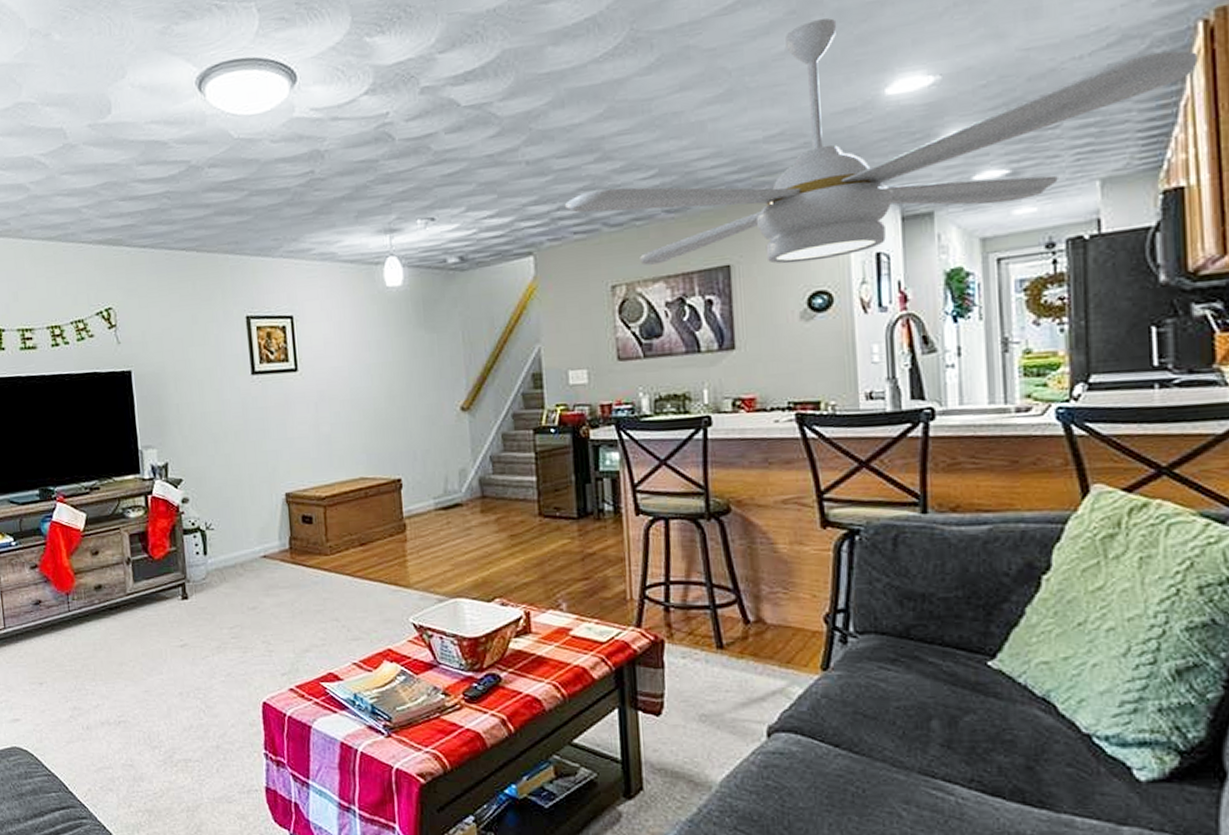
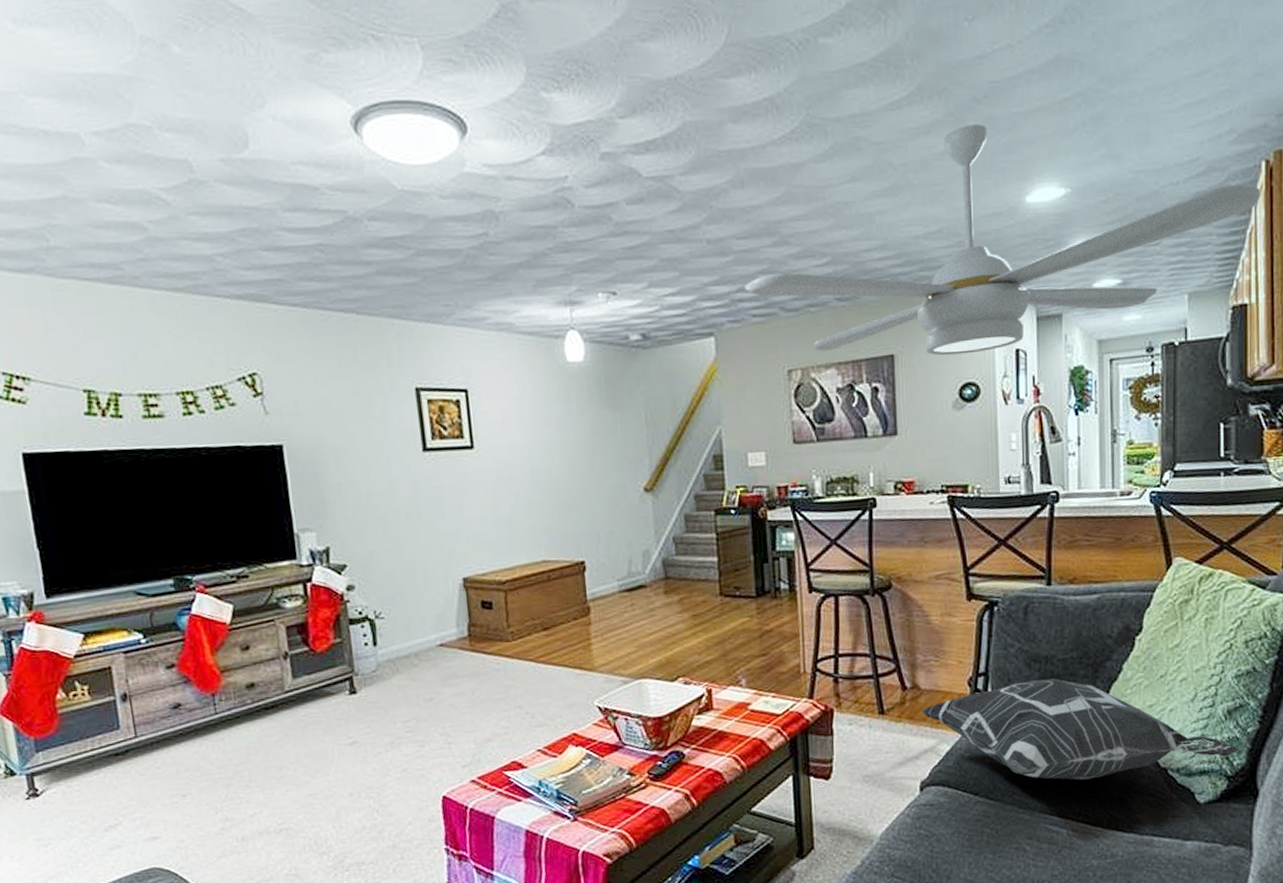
decorative pillow: none [766,620,1194,740] -> present [920,678,1239,781]

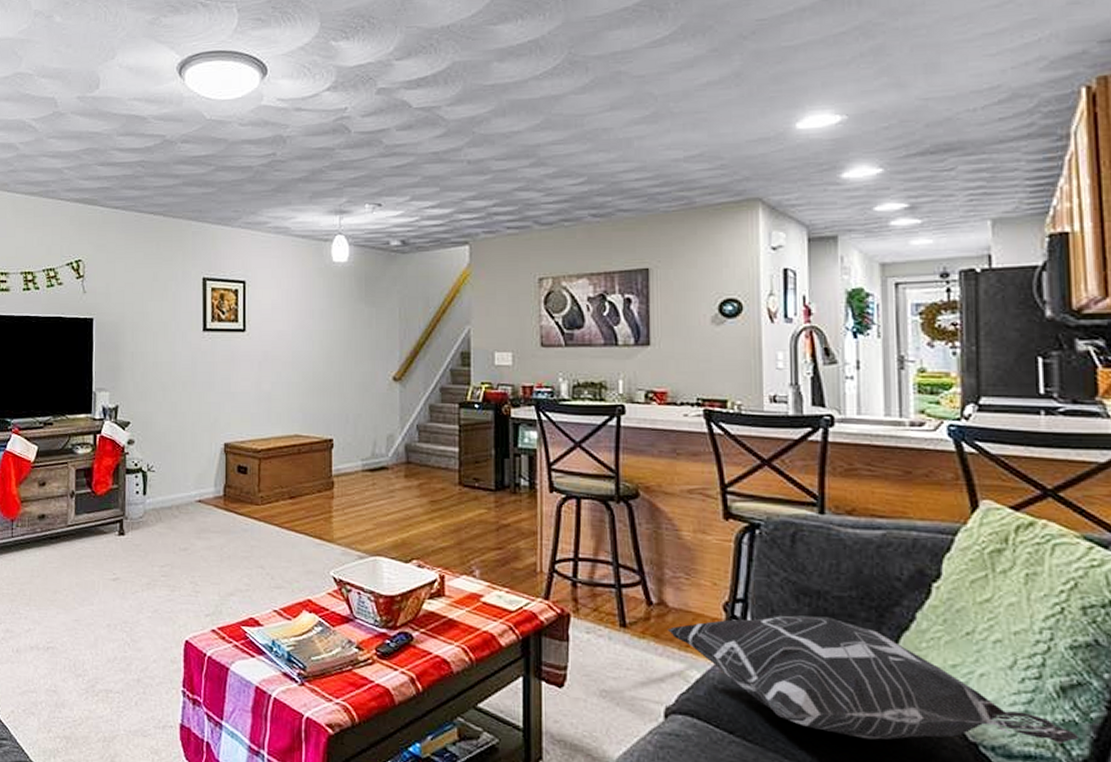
ceiling fan: present [745,124,1260,356] -> none [501,58,1081,272]

